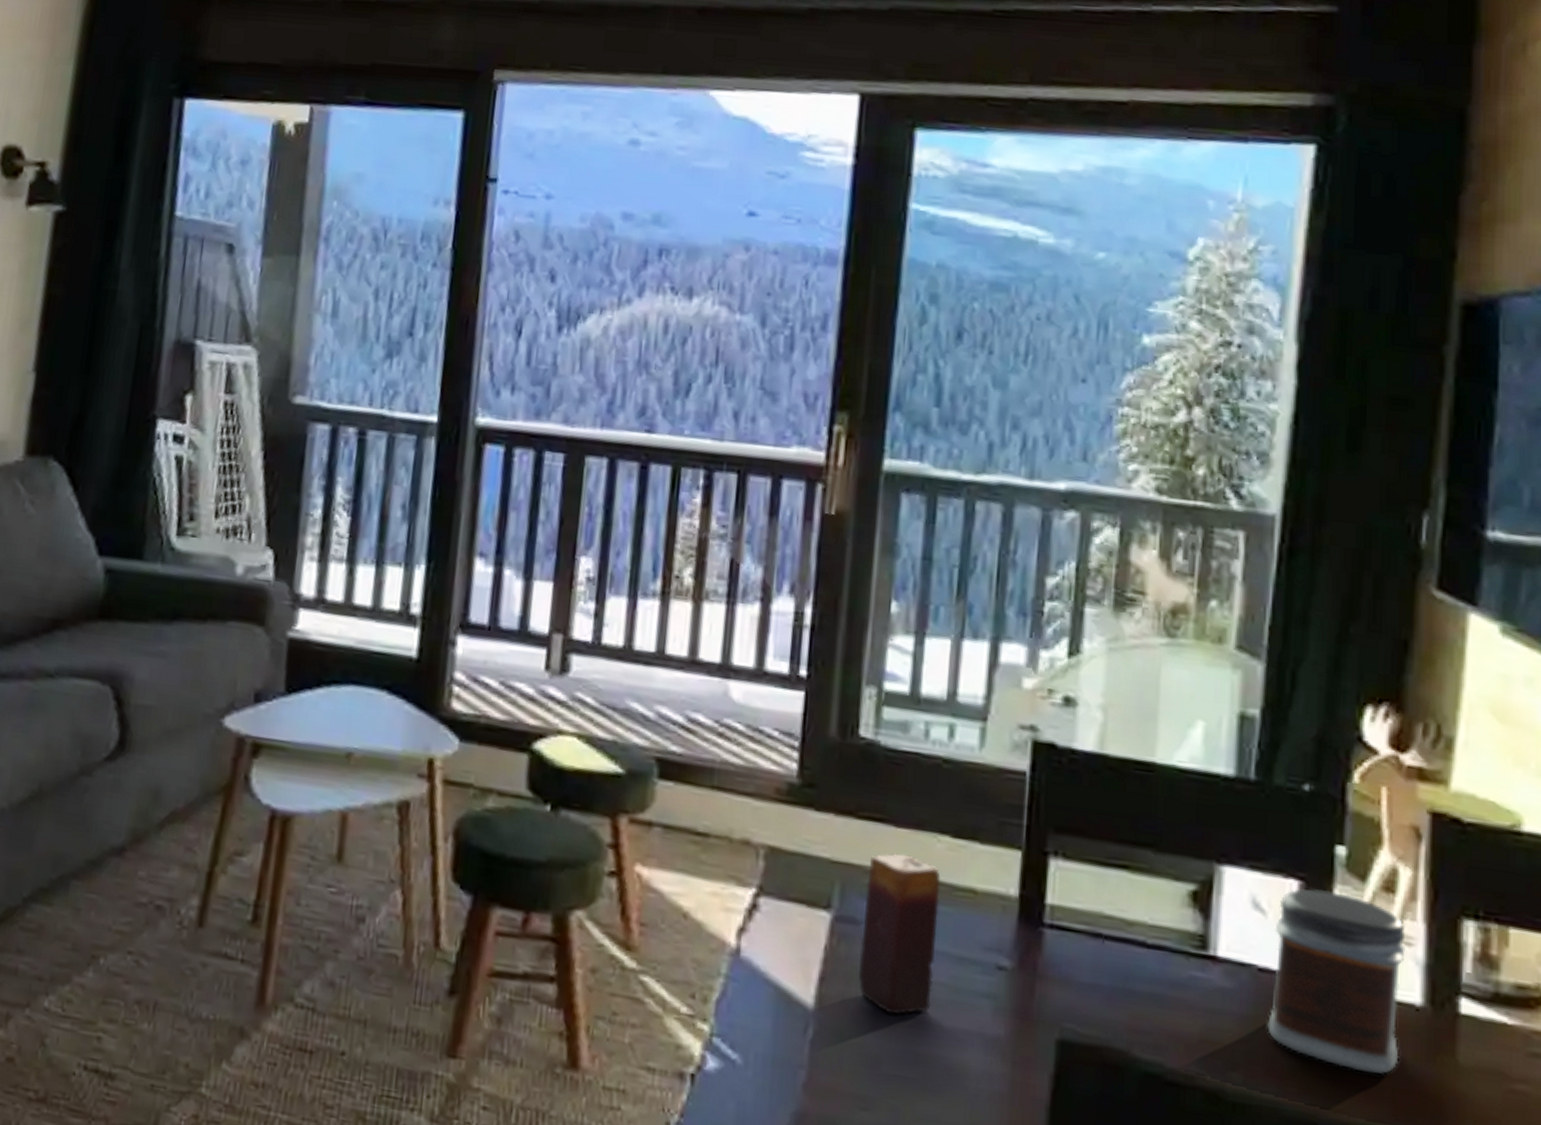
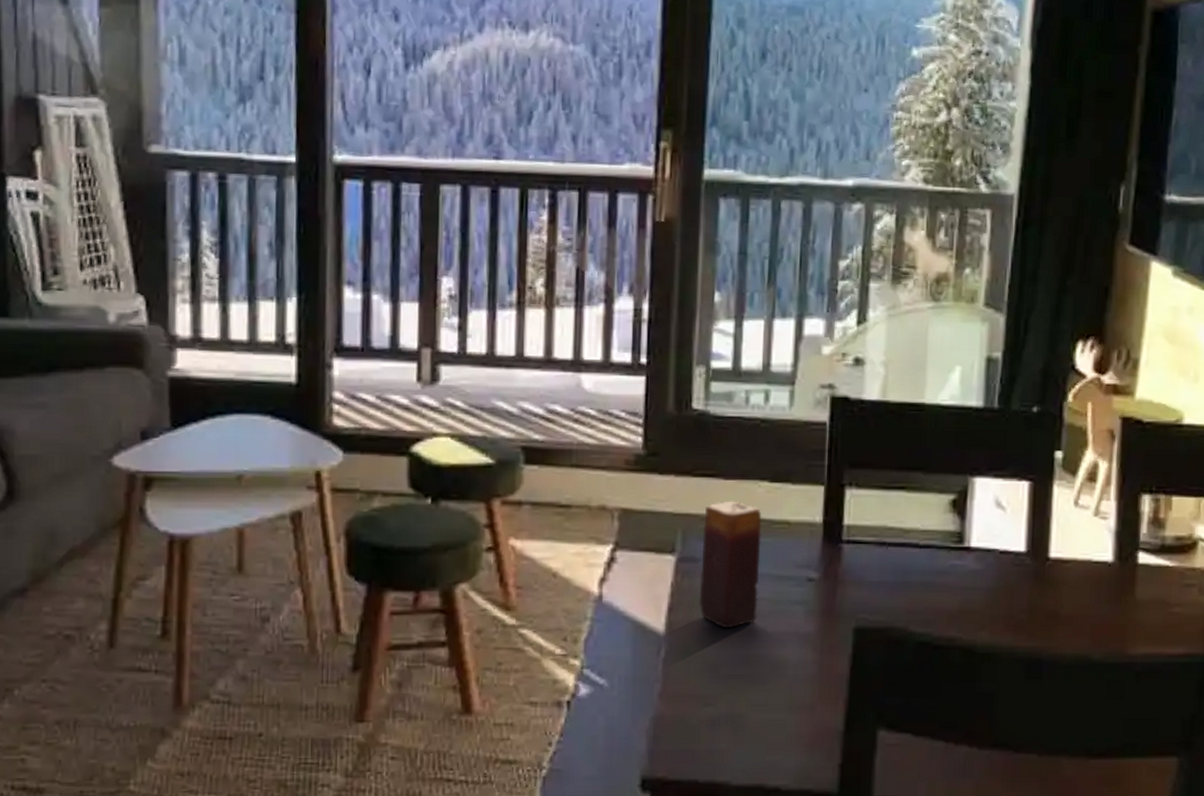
jar: present [1267,888,1406,1074] -> none [1006,486,1103,617]

